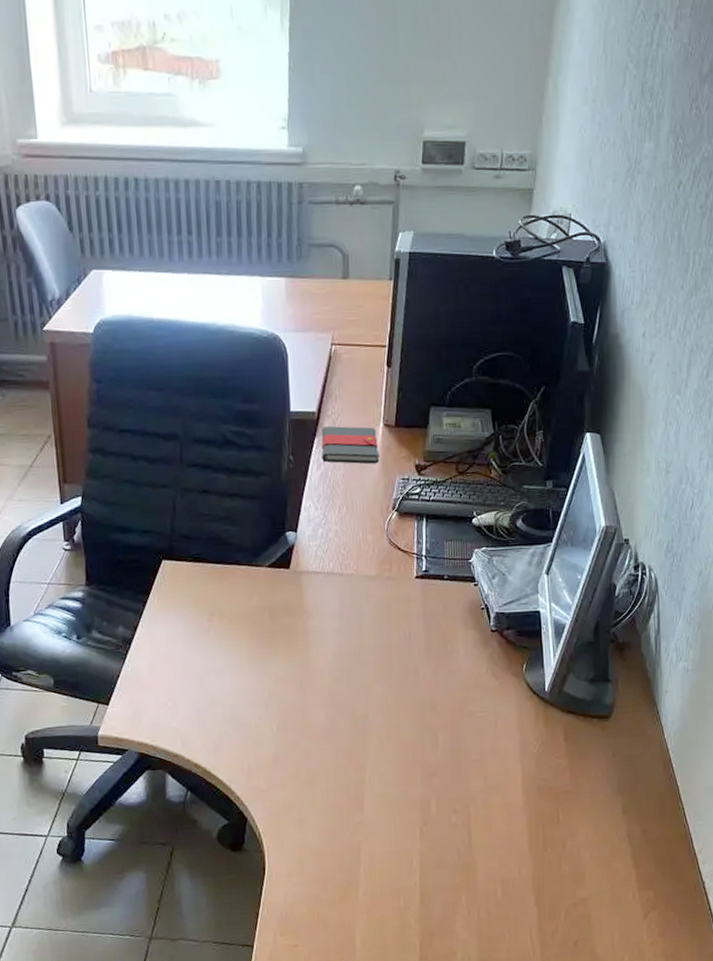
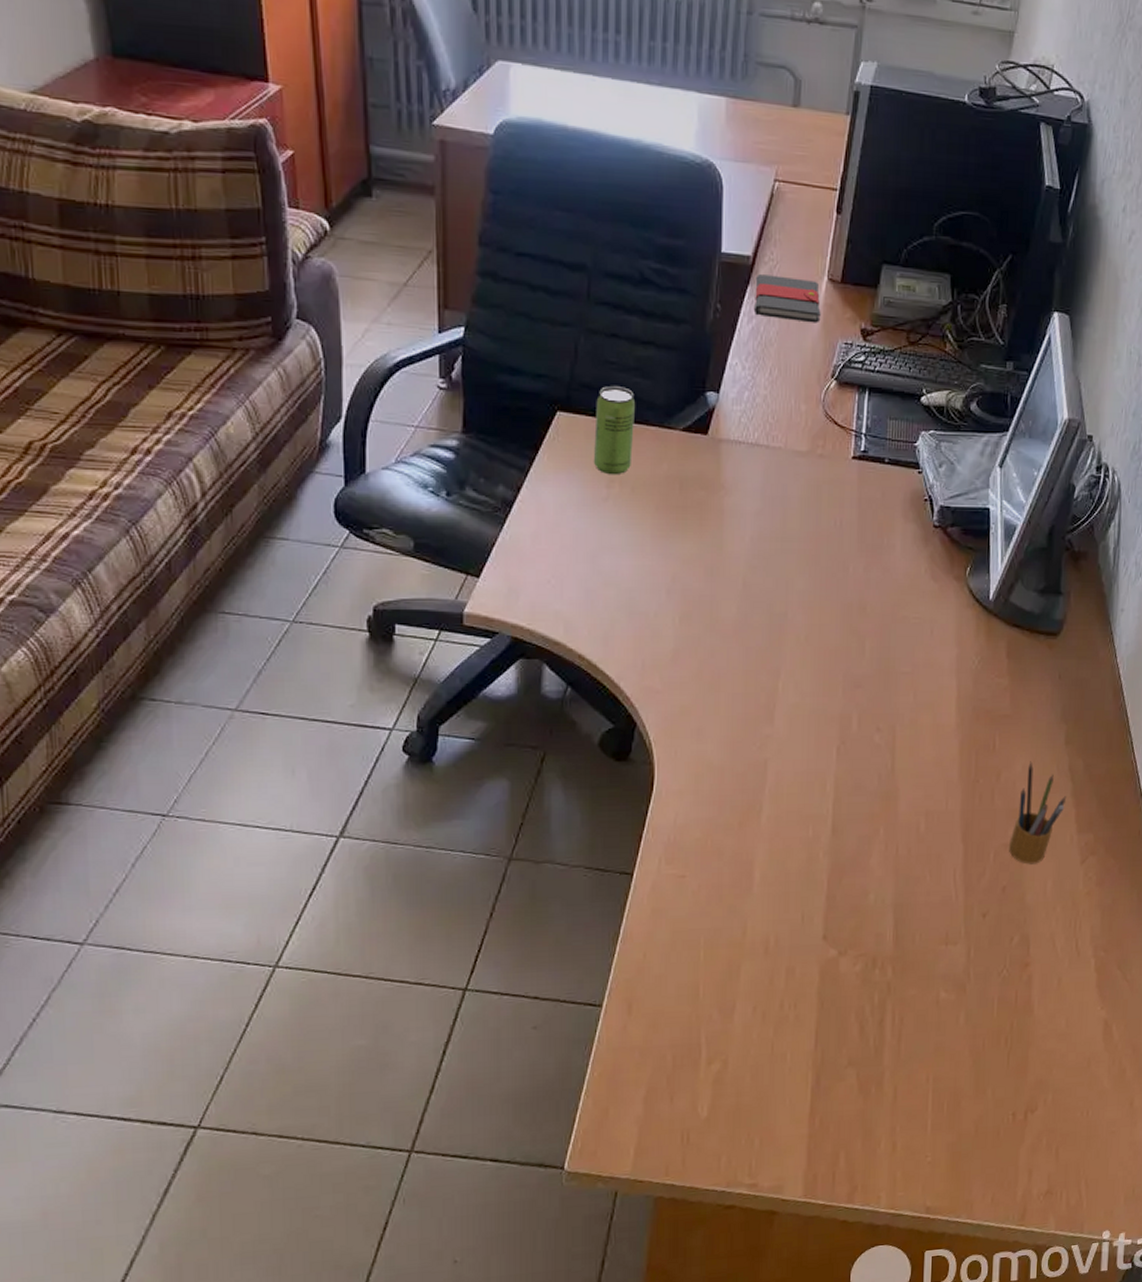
beverage can: none [194,534,228,610] -> present [593,386,636,475]
pencil box: none [577,830,627,921] -> present [1008,761,1067,865]

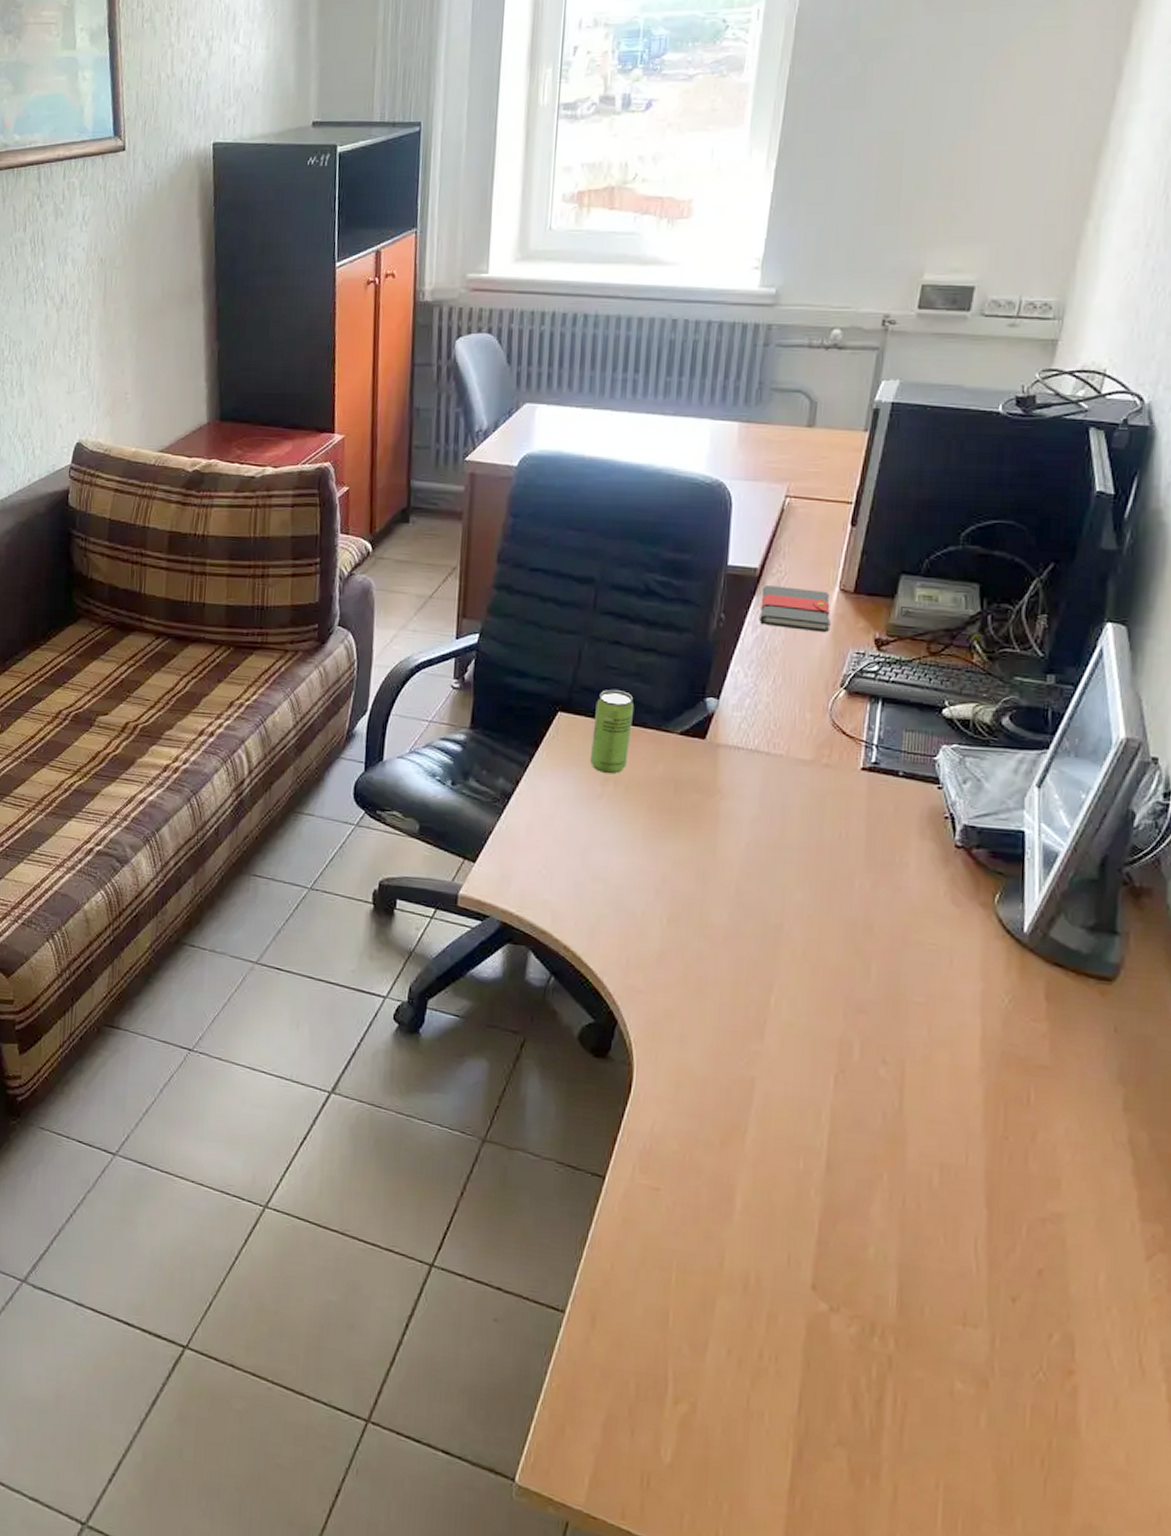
pencil box: present [1008,761,1067,865] -> none [1046,1124,1126,1250]

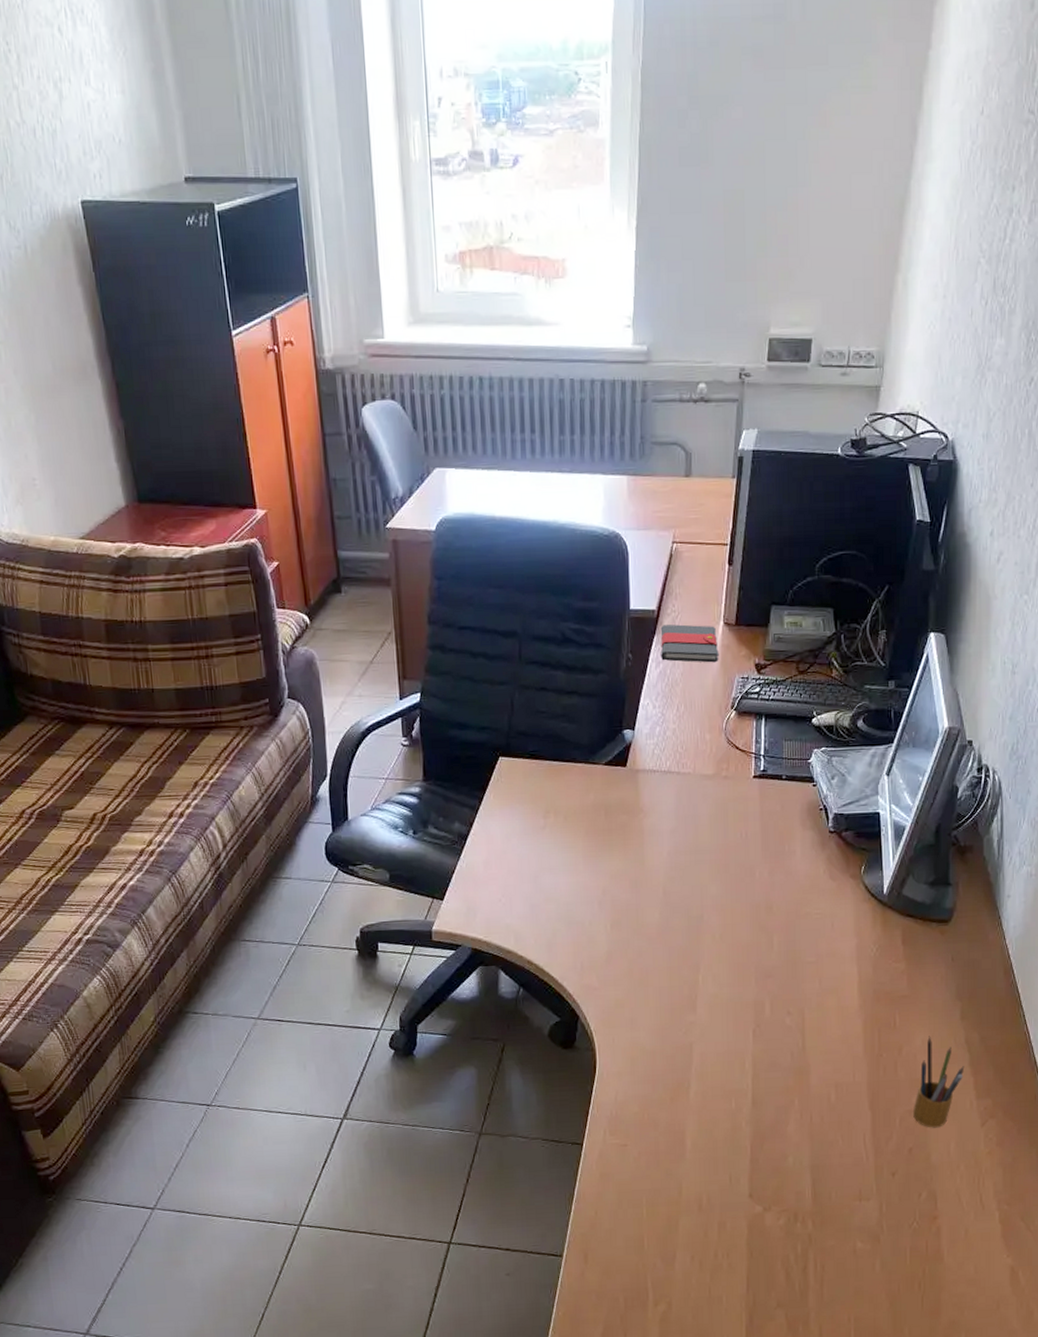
beverage can: present [589,690,635,774] -> none [531,732,565,807]
pencil box: none [1046,1124,1126,1250] -> present [912,1036,965,1128]

